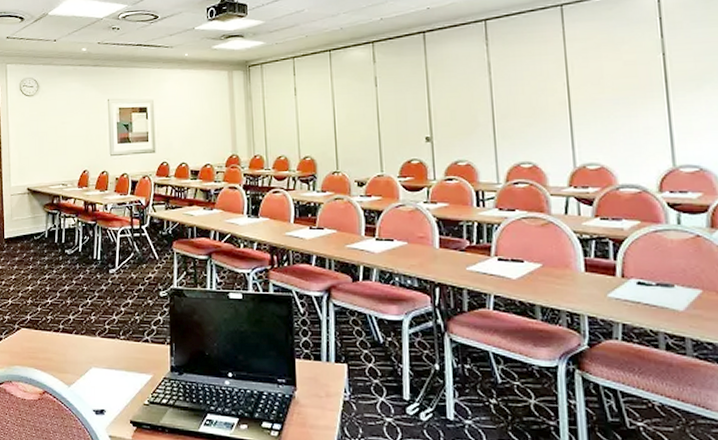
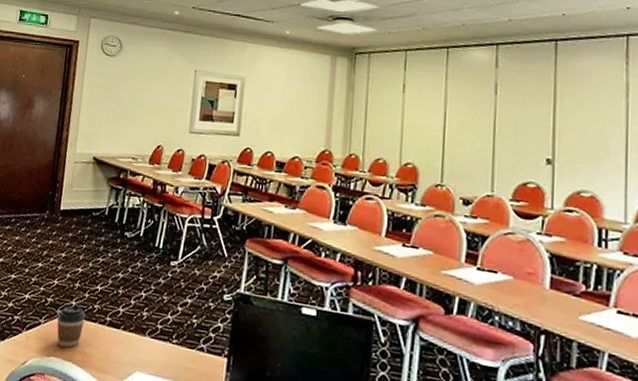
coffee cup: none [15,318,41,356] -> present [57,304,86,348]

